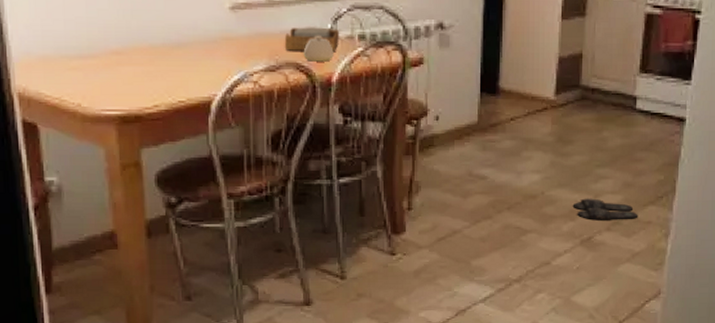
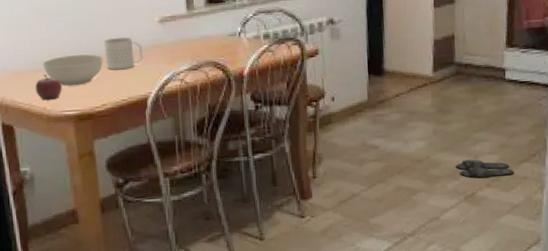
fruit: none [67,62,103,94] -> present [35,74,62,100]
bowl: none [79,41,157,79] -> present [43,54,103,86]
mug: none [158,23,208,64] -> present [103,37,143,70]
napkin holder: present [284,27,340,53] -> none [203,31,249,52]
sugar bowl: present [303,35,334,62] -> none [219,37,244,60]

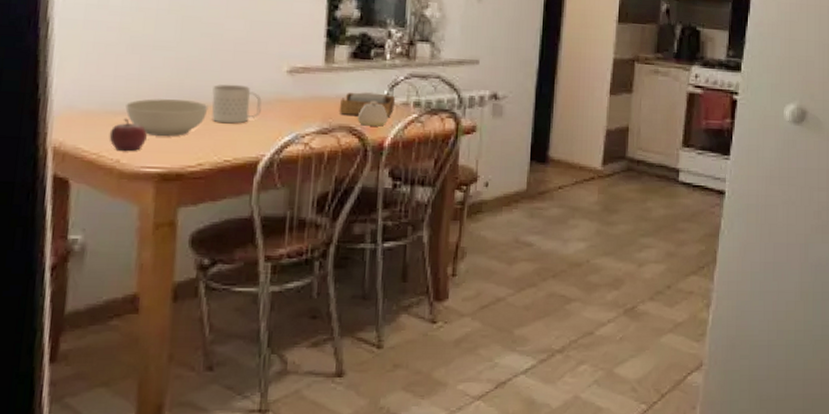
napkin holder: none [203,31,249,52] -> present [339,92,396,118]
sugar bowl: none [219,37,244,60] -> present [357,100,388,127]
slippers: present [456,159,515,179] -> none [618,267,681,290]

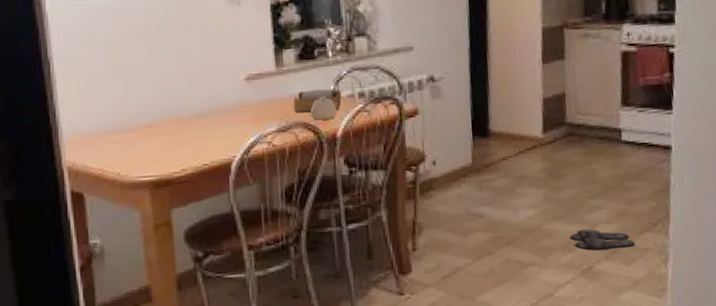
fruit: present [109,118,147,151] -> none [109,136,138,165]
bowl: present [125,99,208,136] -> none [118,115,184,149]
mug: present [211,84,262,124] -> none [184,96,227,132]
slippers: none [618,267,681,290] -> present [570,229,635,251]

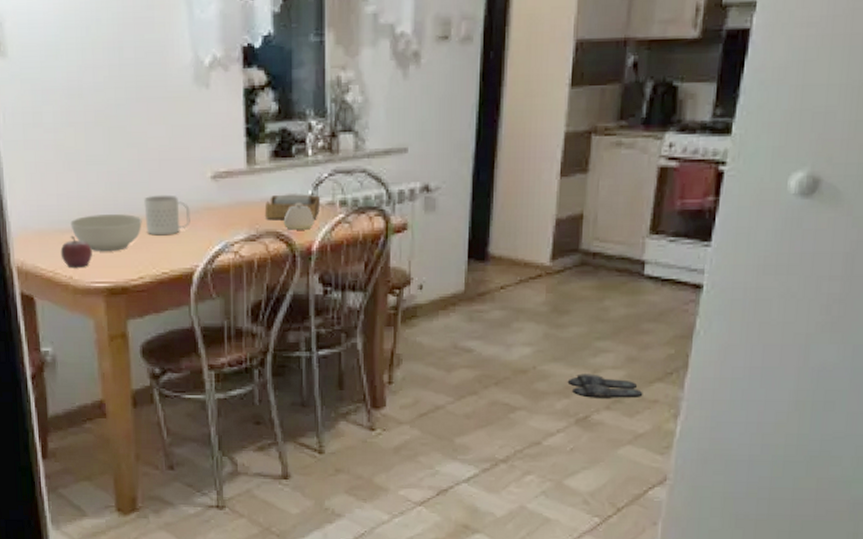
fruit: none [109,136,138,165] -> present [60,235,92,267]
bowl: none [118,115,184,149] -> present [70,214,142,251]
mug: none [184,96,227,132] -> present [143,194,190,236]

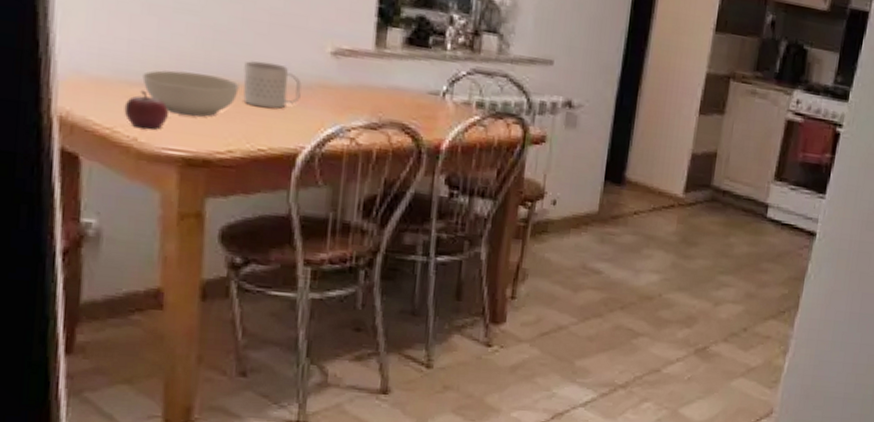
napkin holder: present [264,194,321,220] -> none [390,84,456,118]
sugar bowl: present [283,202,314,230] -> none [411,96,447,127]
slippers: present [569,374,643,398] -> none [691,305,758,332]

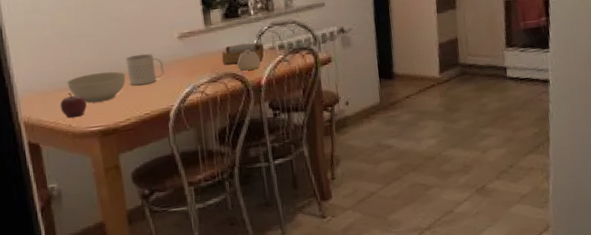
napkin holder: none [390,84,456,118] -> present [221,43,265,65]
sugar bowl: none [411,96,447,127] -> present [237,49,261,71]

